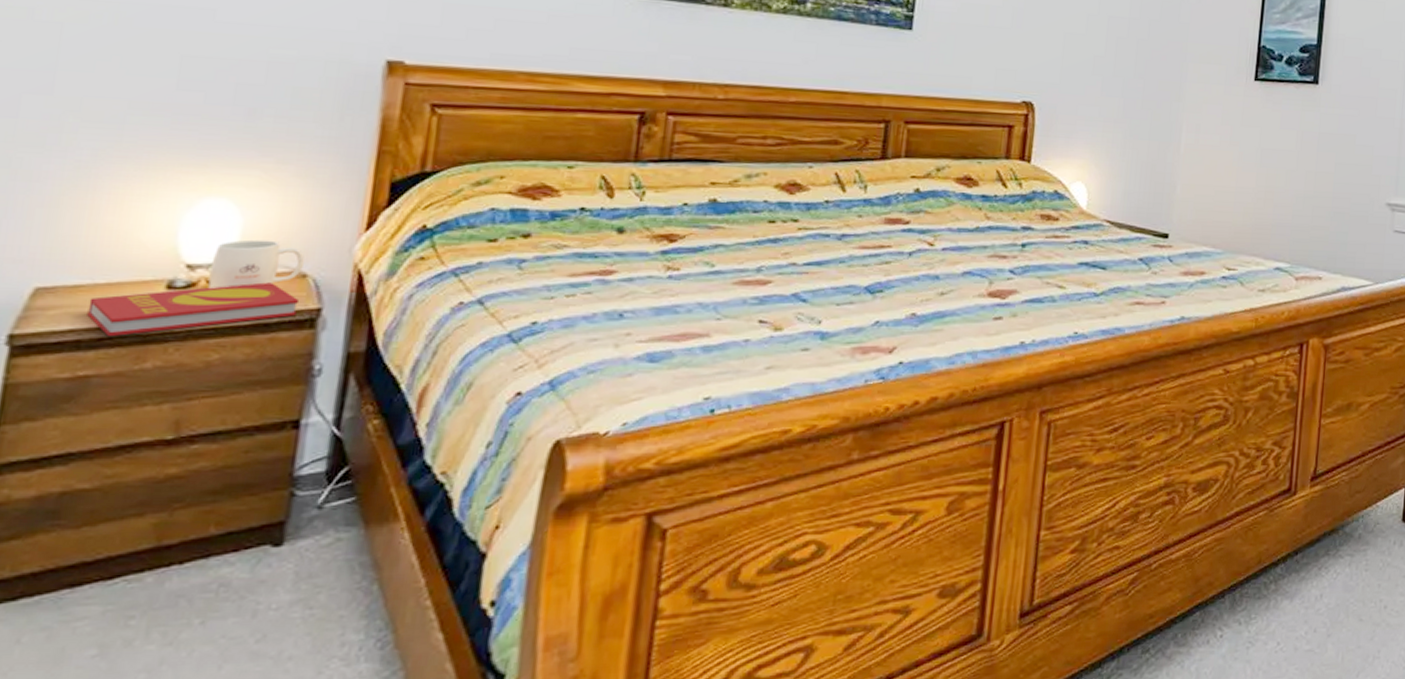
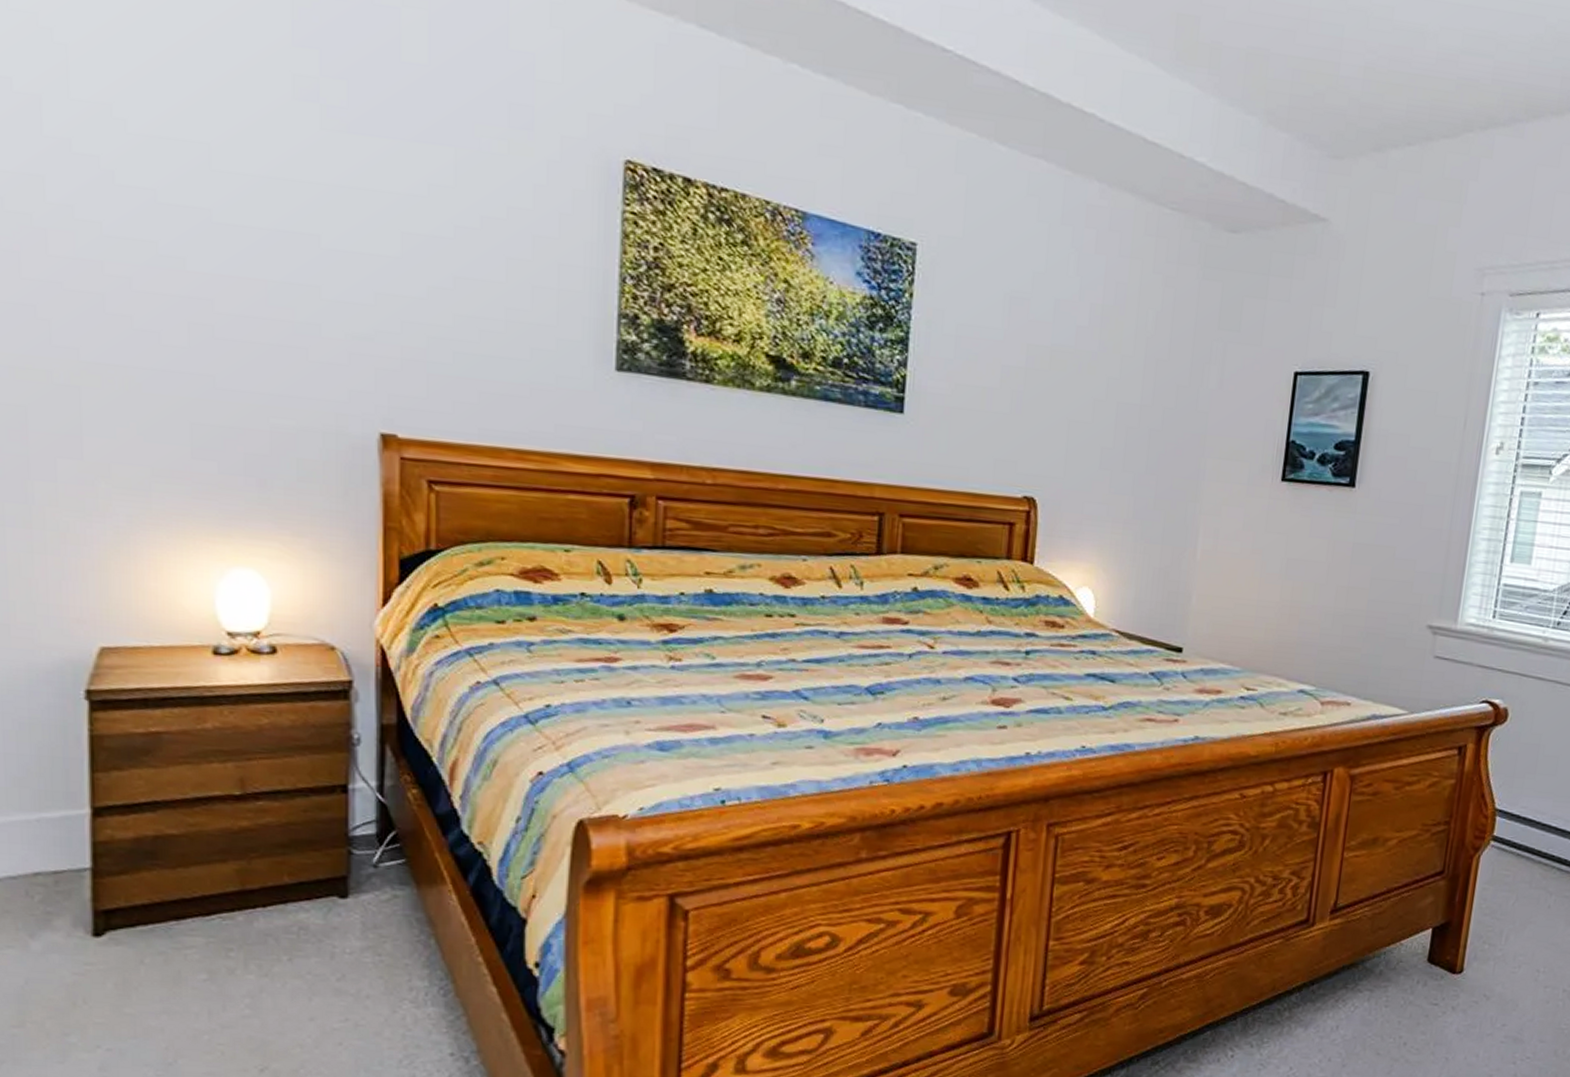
book: present [87,282,299,337] -> none [149,652,331,698]
mug: present [208,239,305,289] -> none [248,610,330,657]

